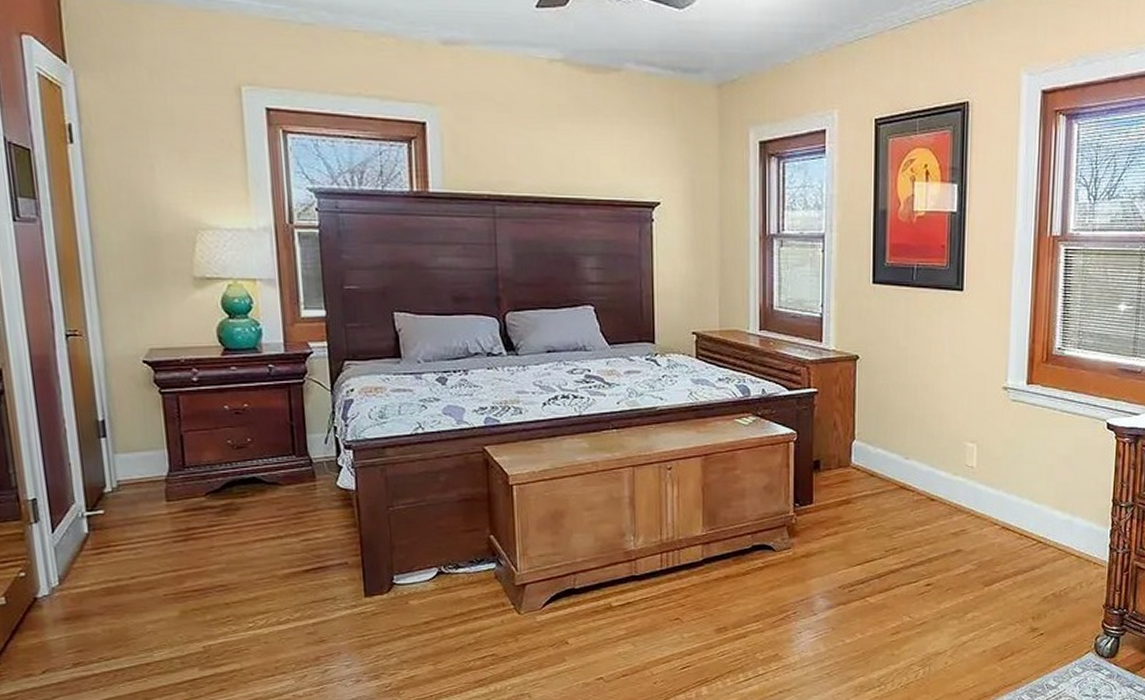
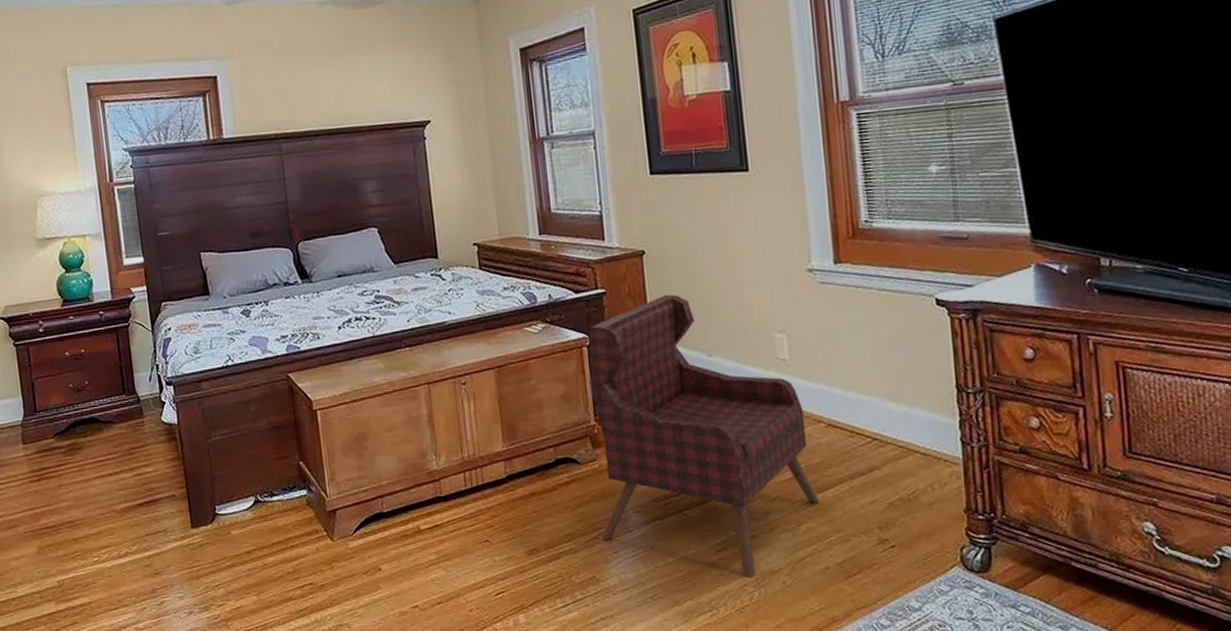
armchair: none [788,398,985,659] -> present [589,294,819,579]

